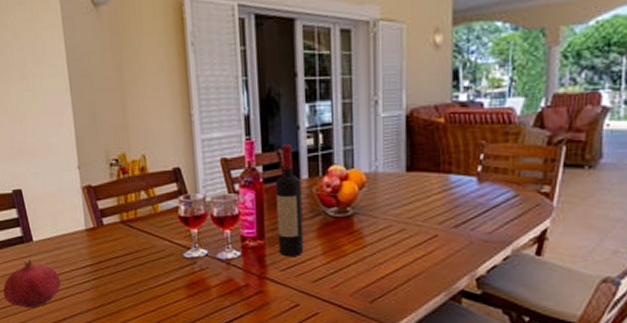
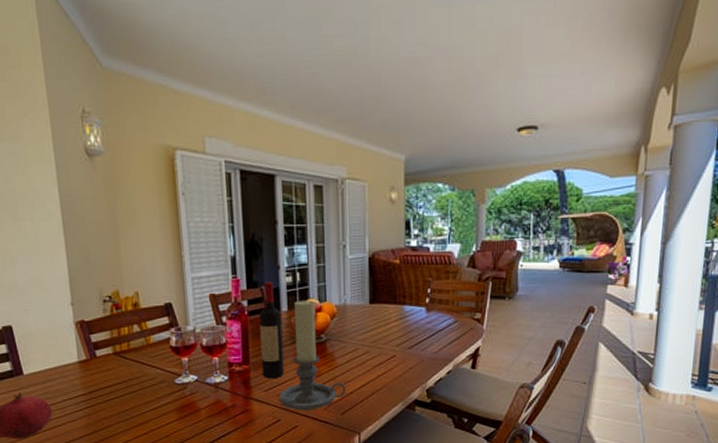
candle holder: none [298,166,377,296] -> present [279,299,347,411]

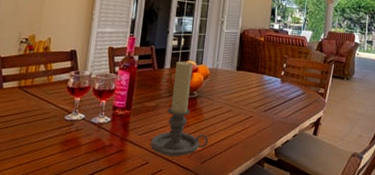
wine bottle: present [259,281,284,379] -> none [140,42,165,125]

